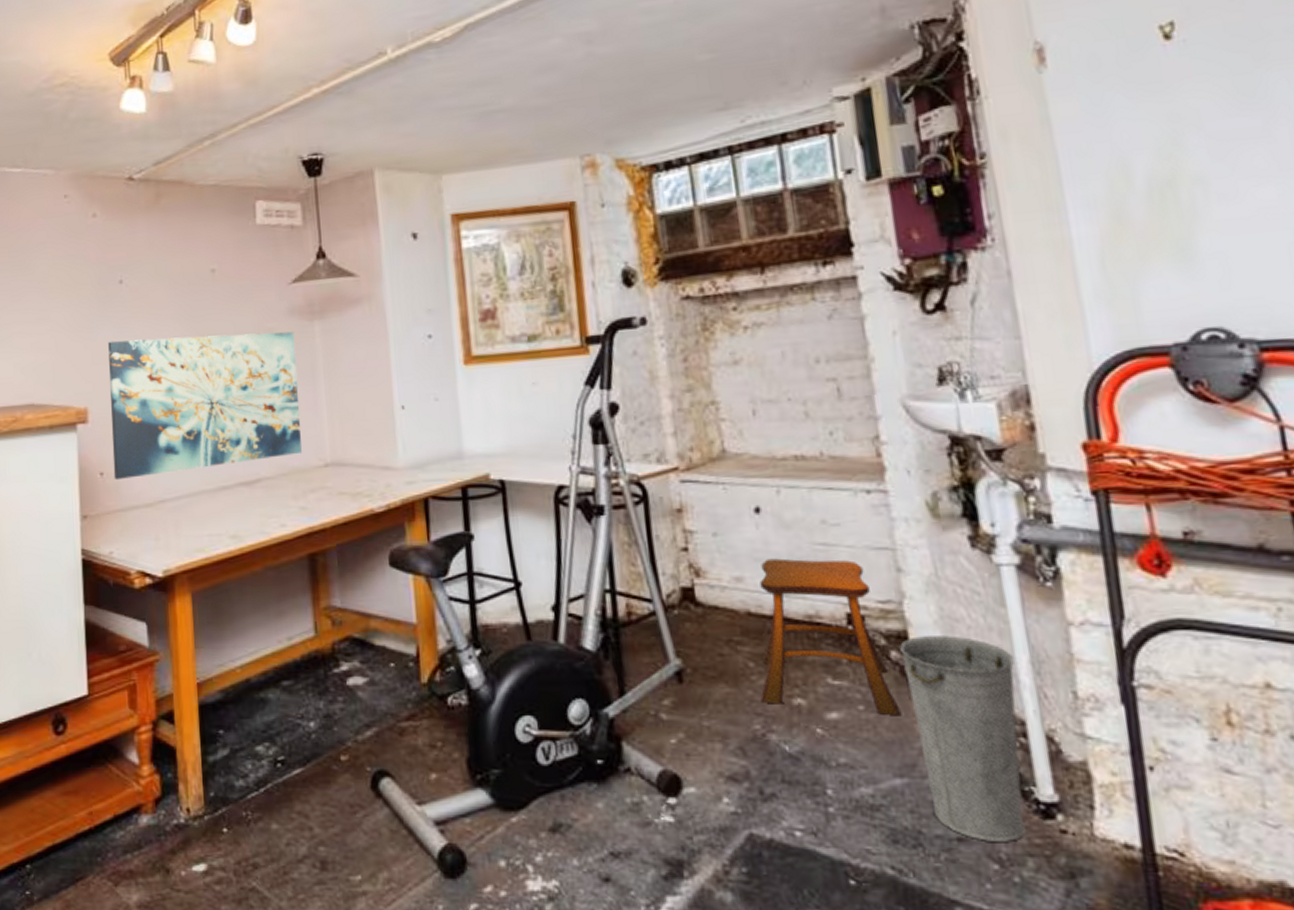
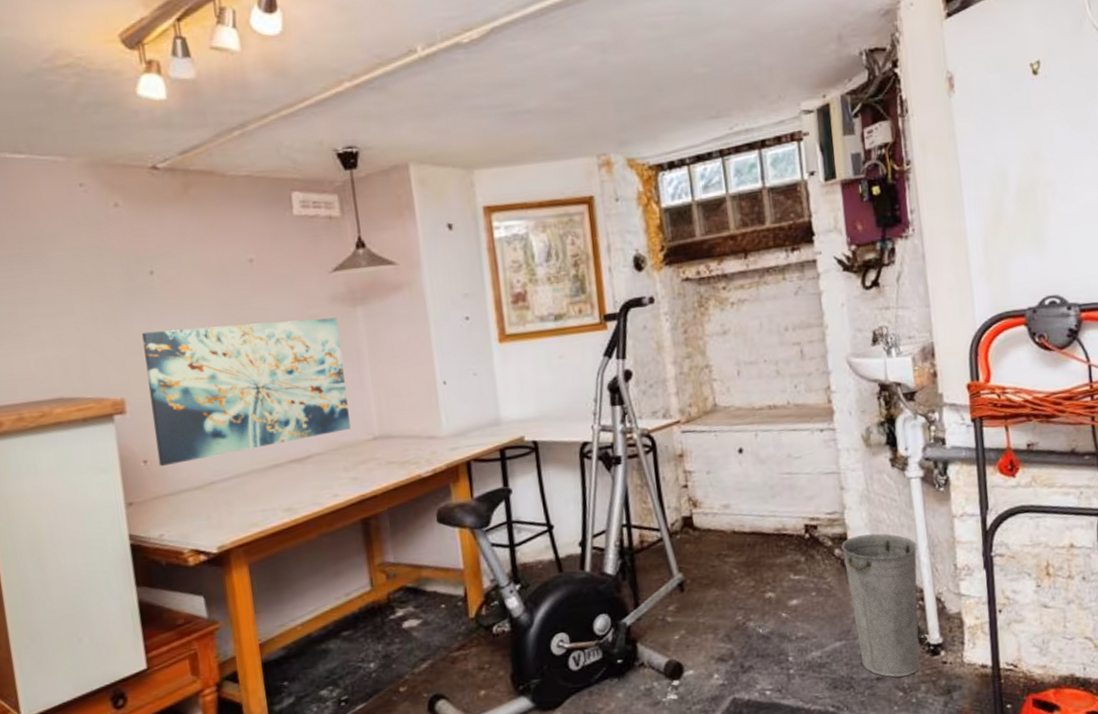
stool: present [759,558,902,715] -> none [741,484,842,599]

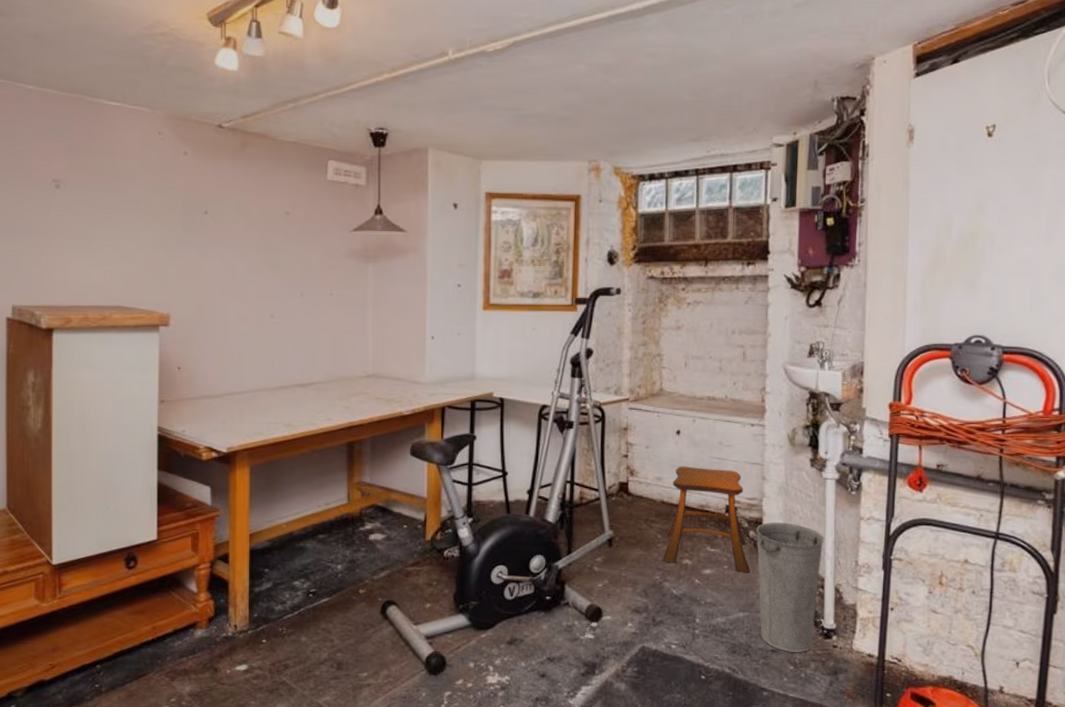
wall art: present [142,317,351,467] -> none [190,261,351,375]
stool: none [741,484,842,599] -> present [662,466,751,572]

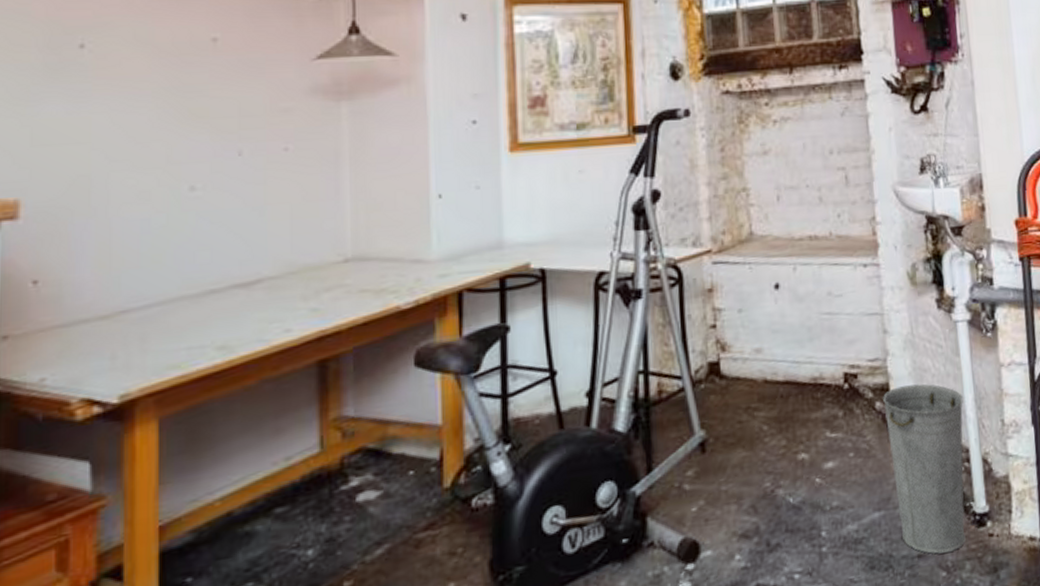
stool: present [662,466,751,572] -> none [771,326,882,462]

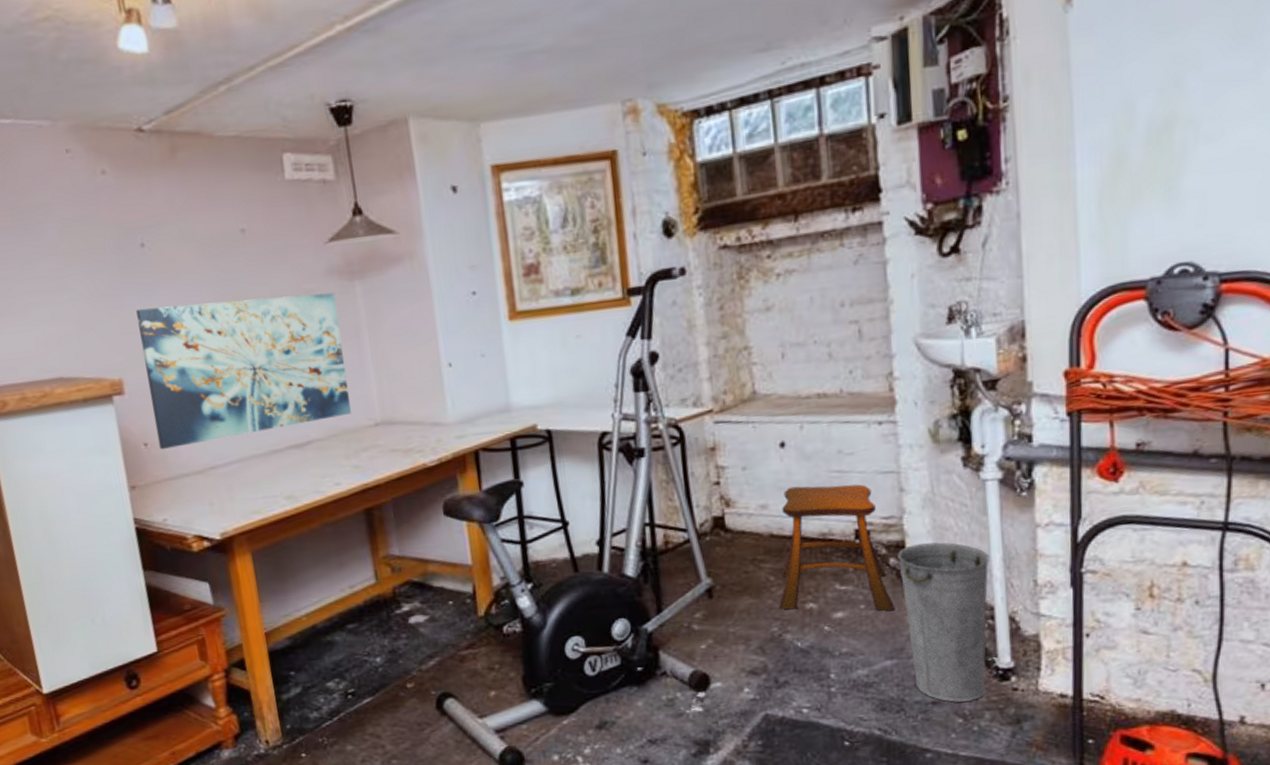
wall art: none [53,112,318,290] -> present [136,292,351,450]
stool: none [771,326,882,462] -> present [778,484,895,611]

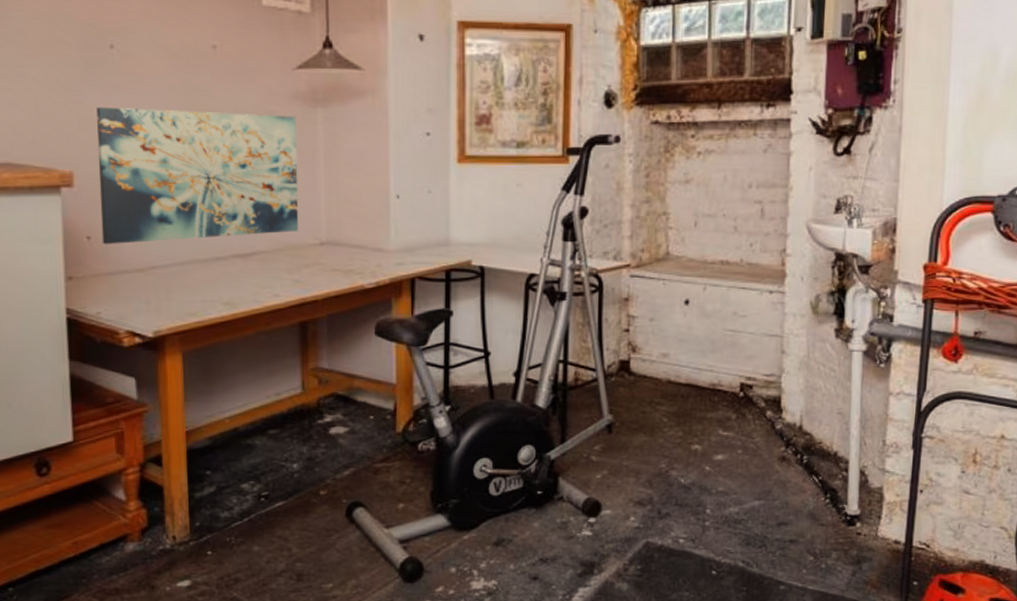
stool: present [778,484,895,611] -> none [668,340,767,457]
bucket: present [898,542,990,702] -> none [774,401,849,542]

